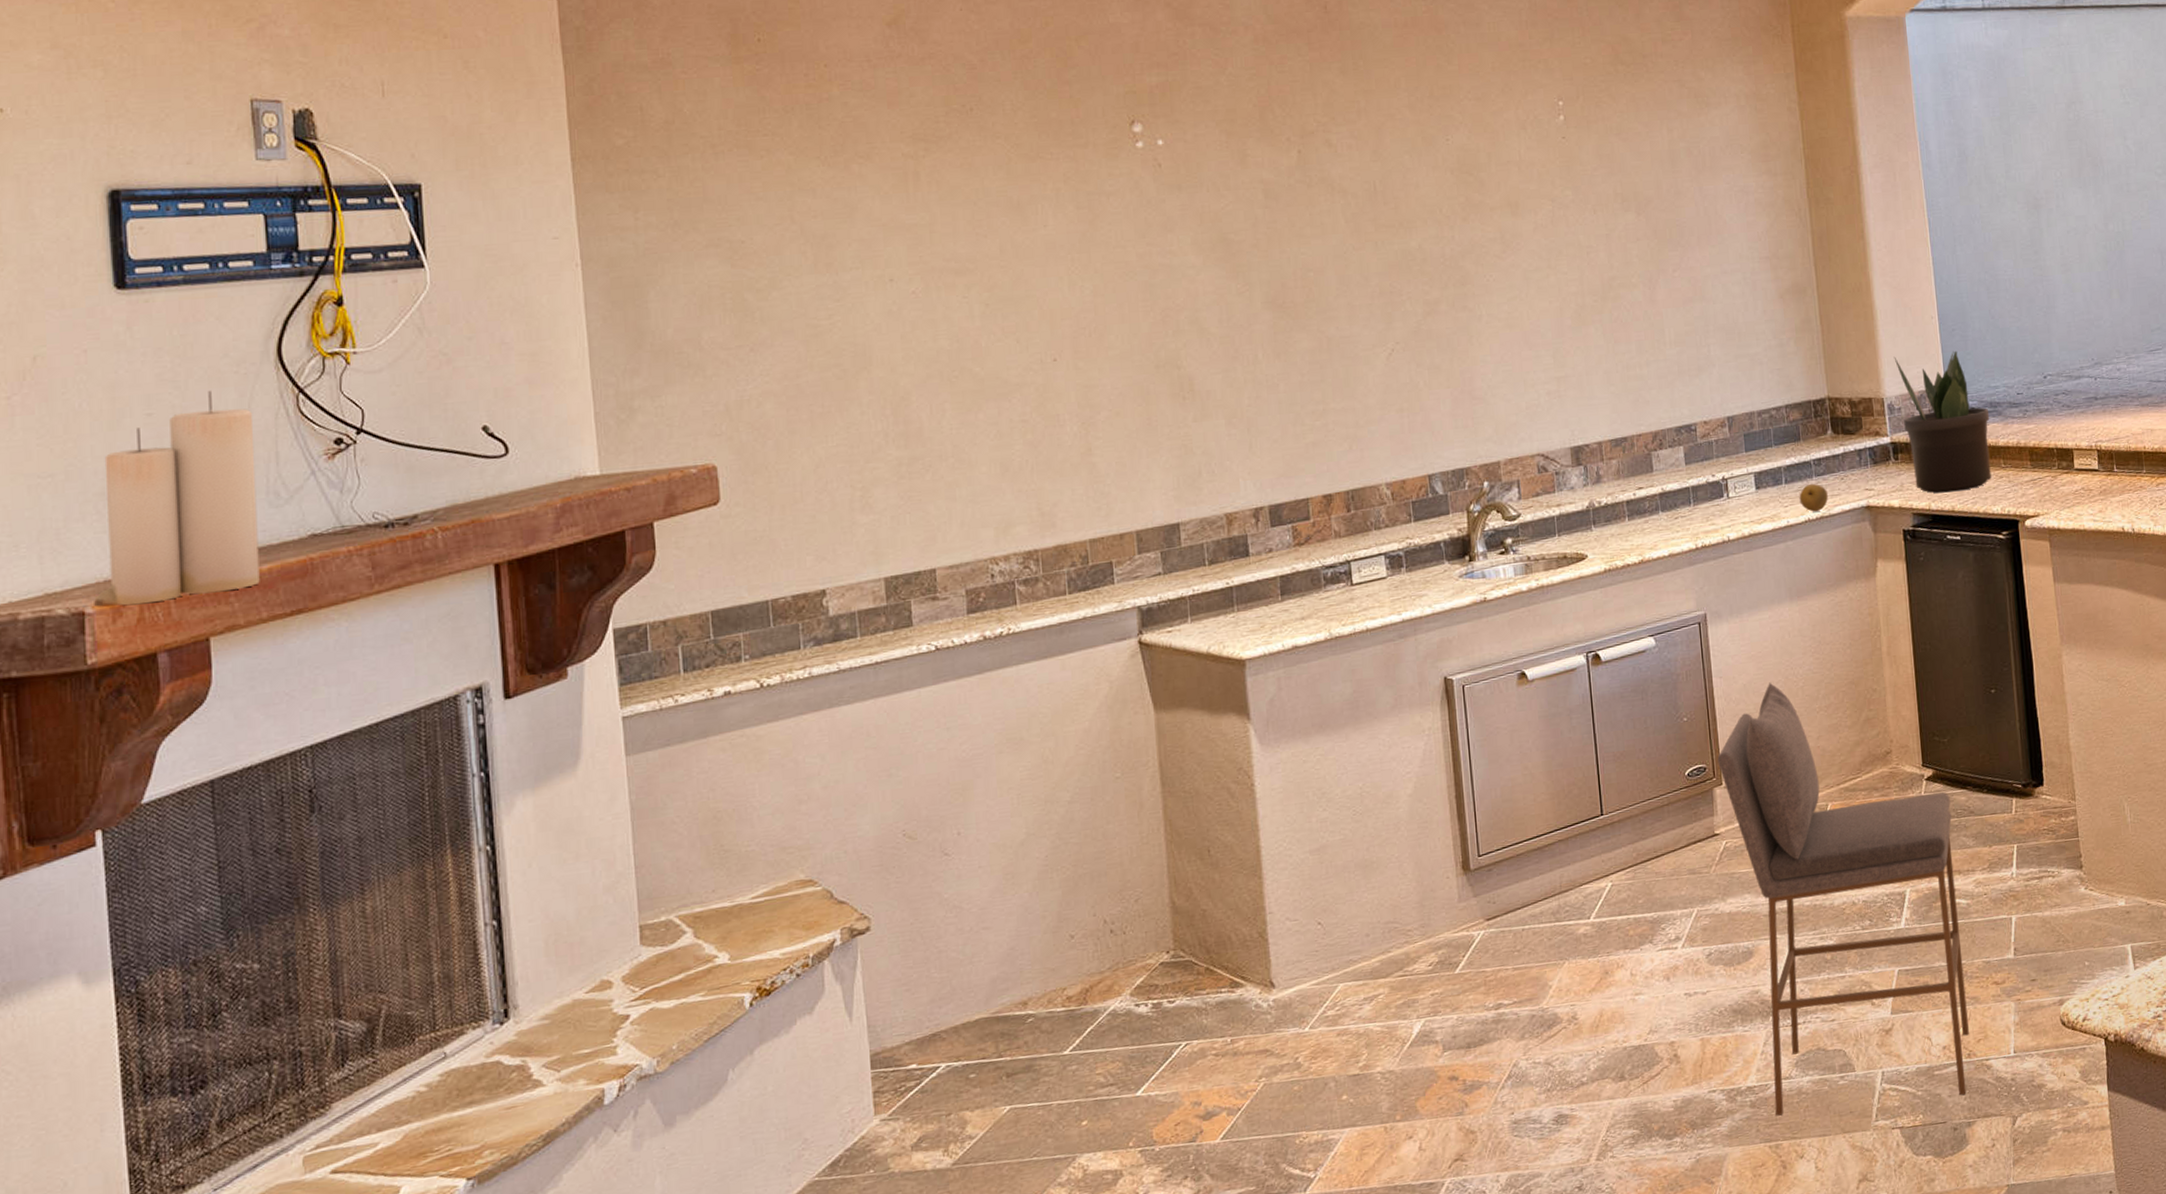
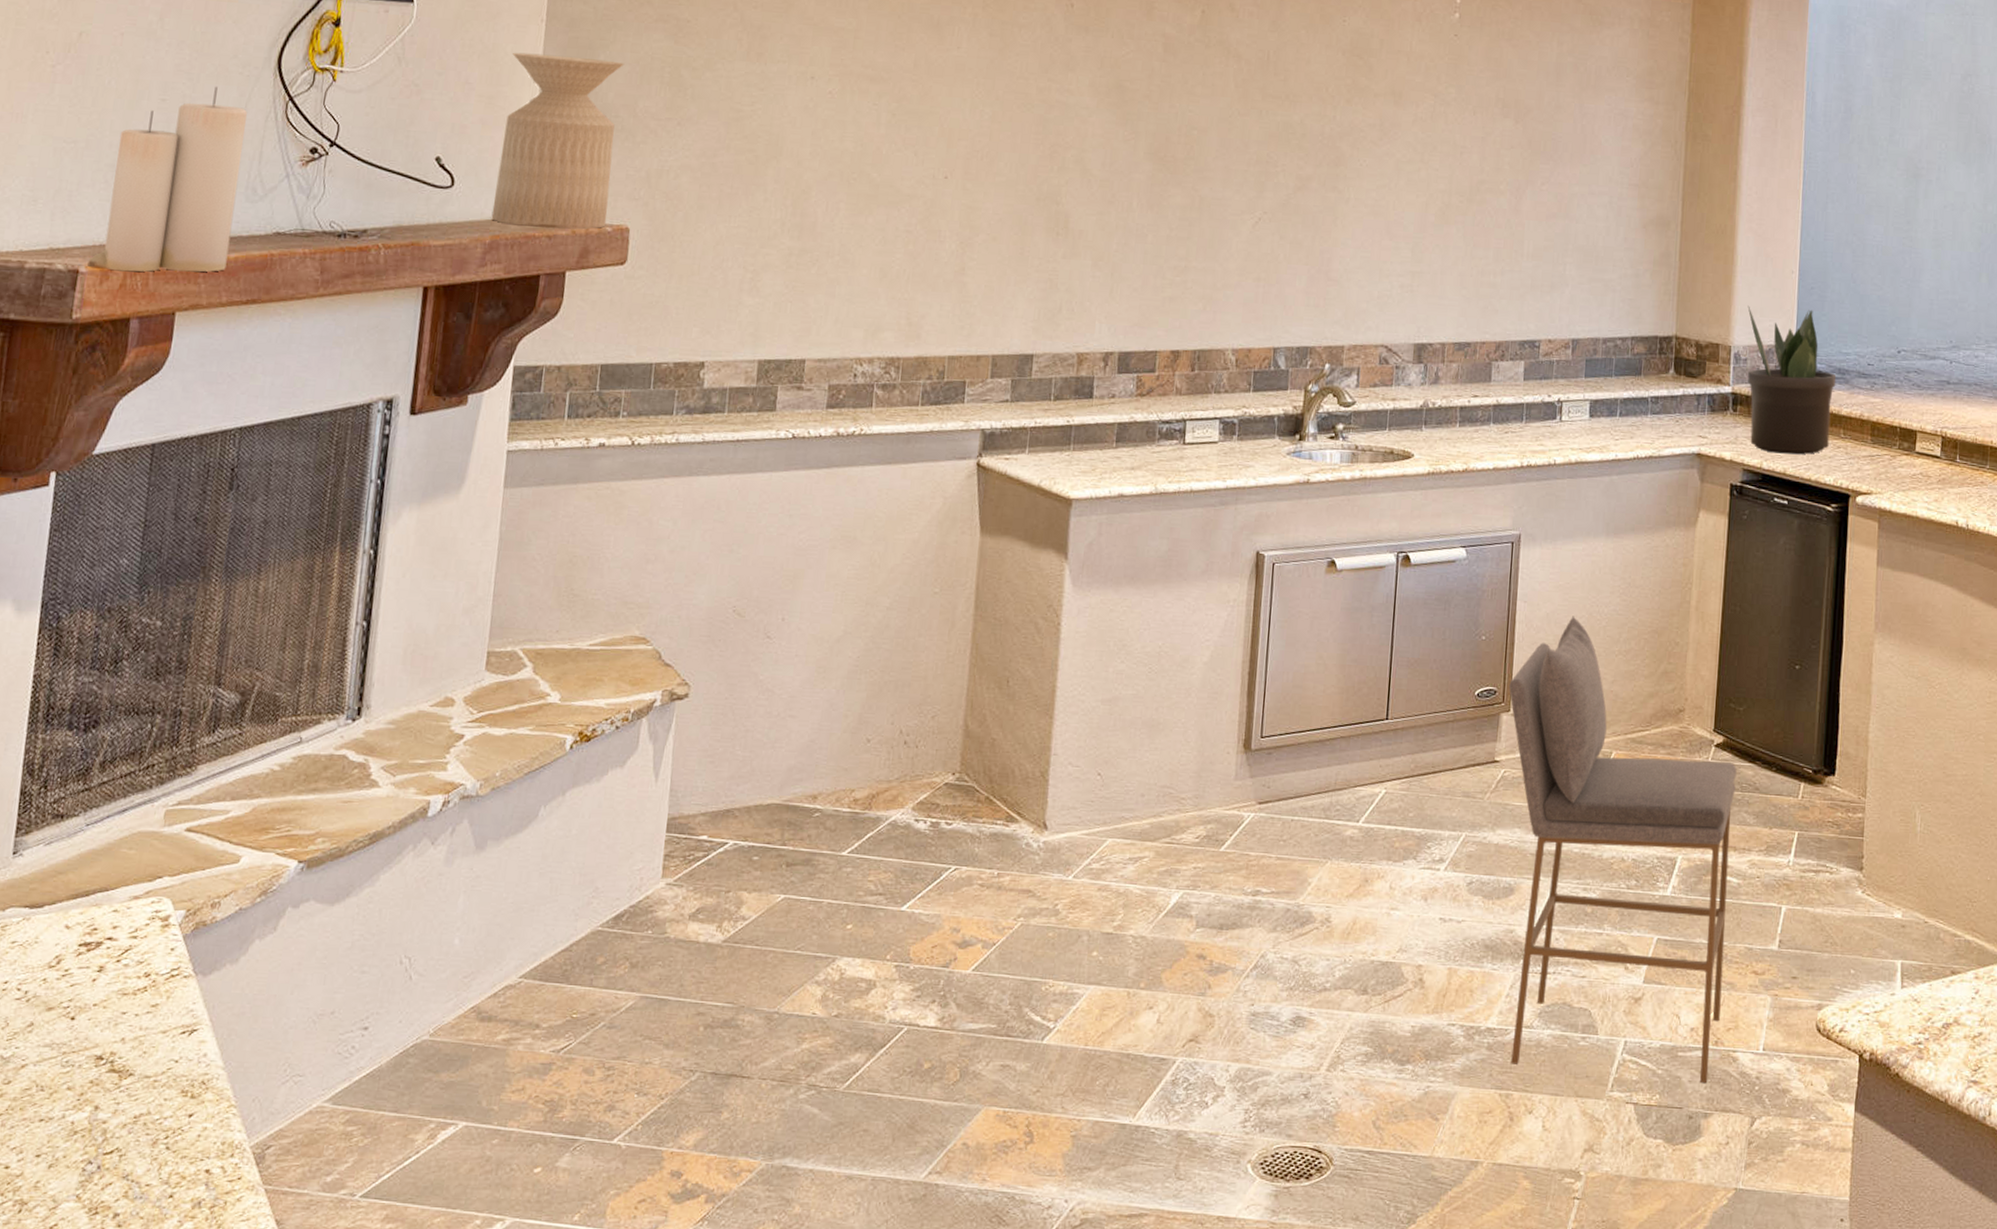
side table: none [549,295,690,484] -> present [491,52,625,230]
fruit: present [1799,483,1828,512] -> none [1631,420,1660,450]

